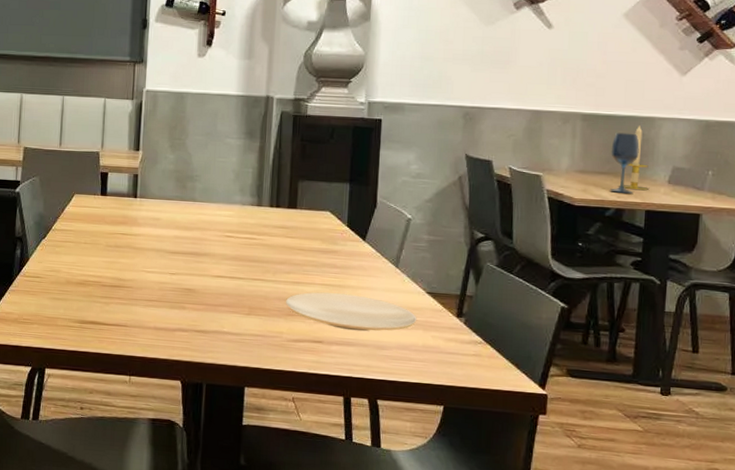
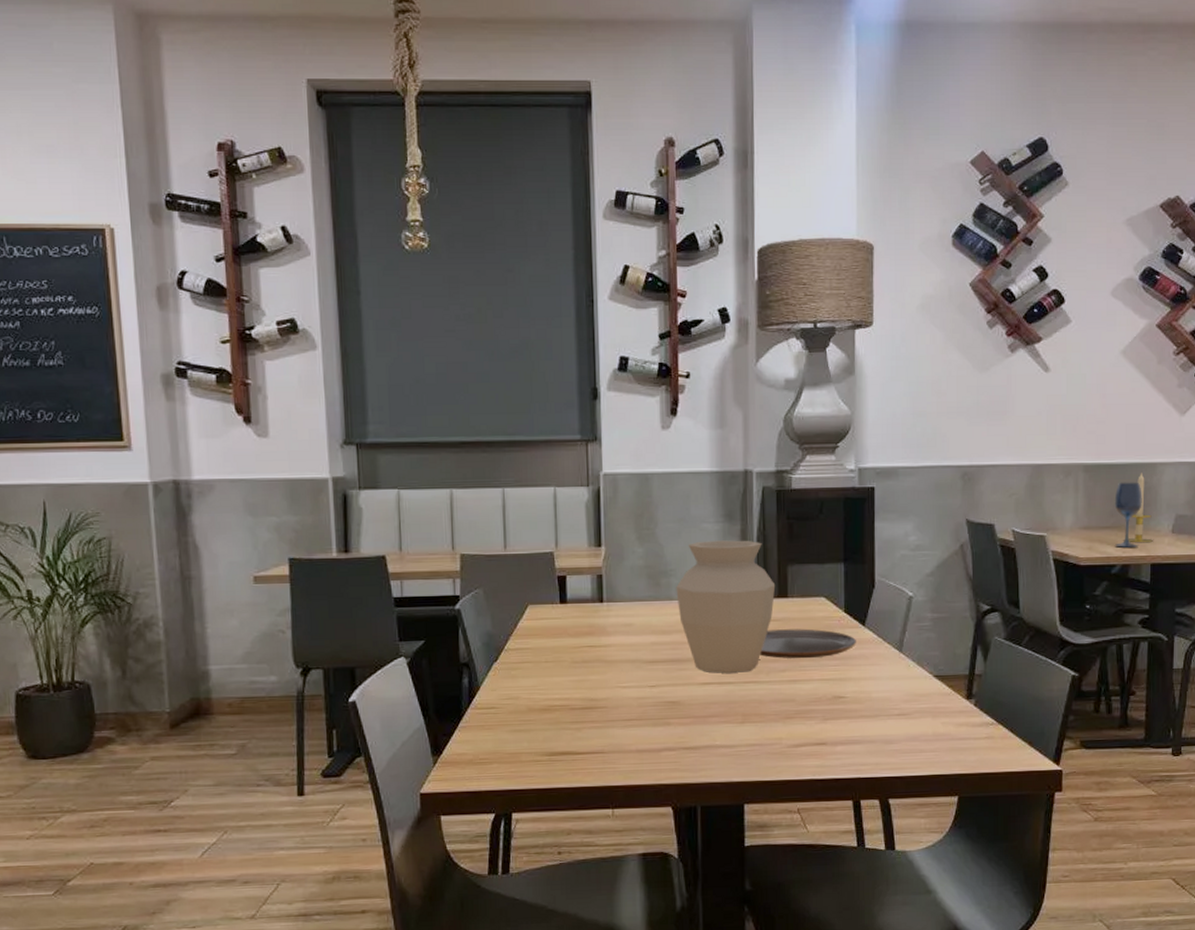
vase: none [199,153,287,271] -> present [676,540,776,674]
plate: none [268,235,356,265] -> present [759,629,856,658]
plate: present [286,292,417,331] -> none [783,687,925,727]

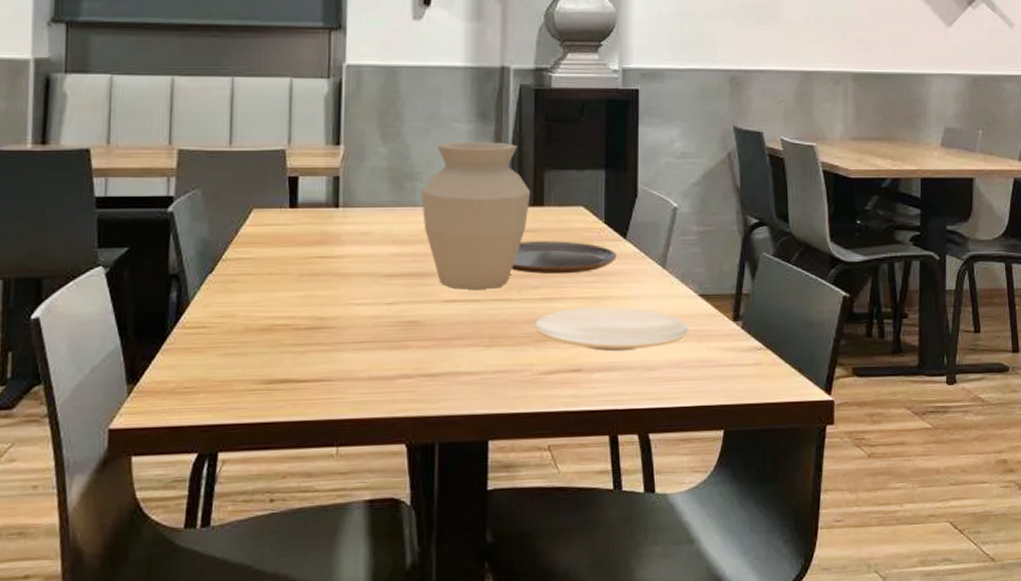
plate: none [783,687,925,727] -> present [535,307,690,352]
wineglass: present [1114,482,1142,548] -> none [883,92,911,160]
candle: present [1129,471,1153,543] -> none [899,82,923,156]

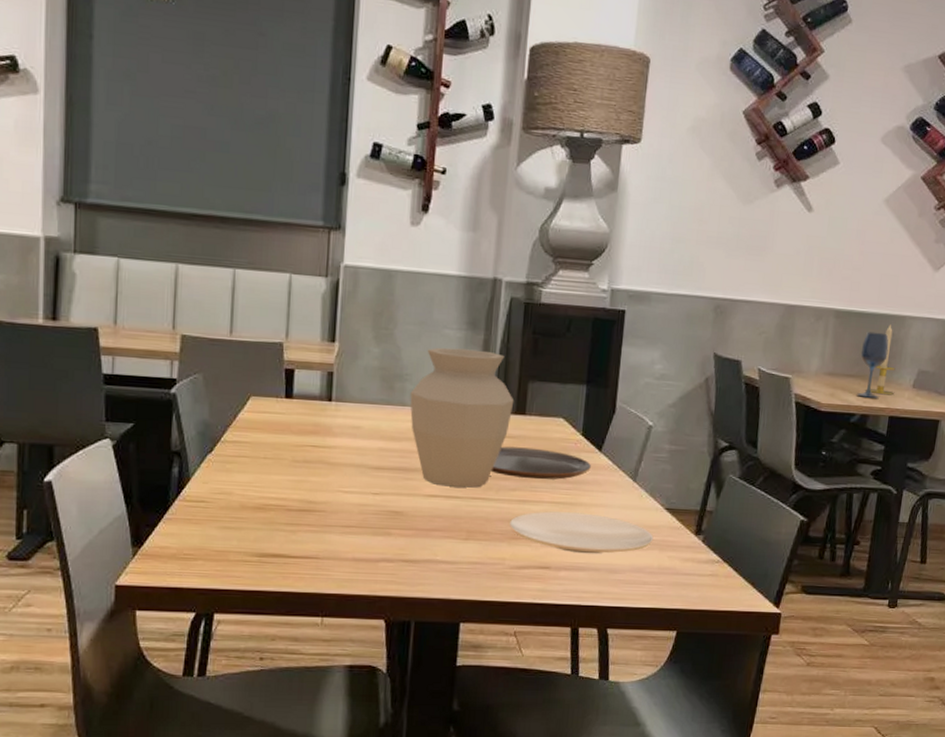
wineglass: none [883,92,911,160] -> present [857,331,889,398]
candle: none [899,82,923,156] -> present [870,323,896,396]

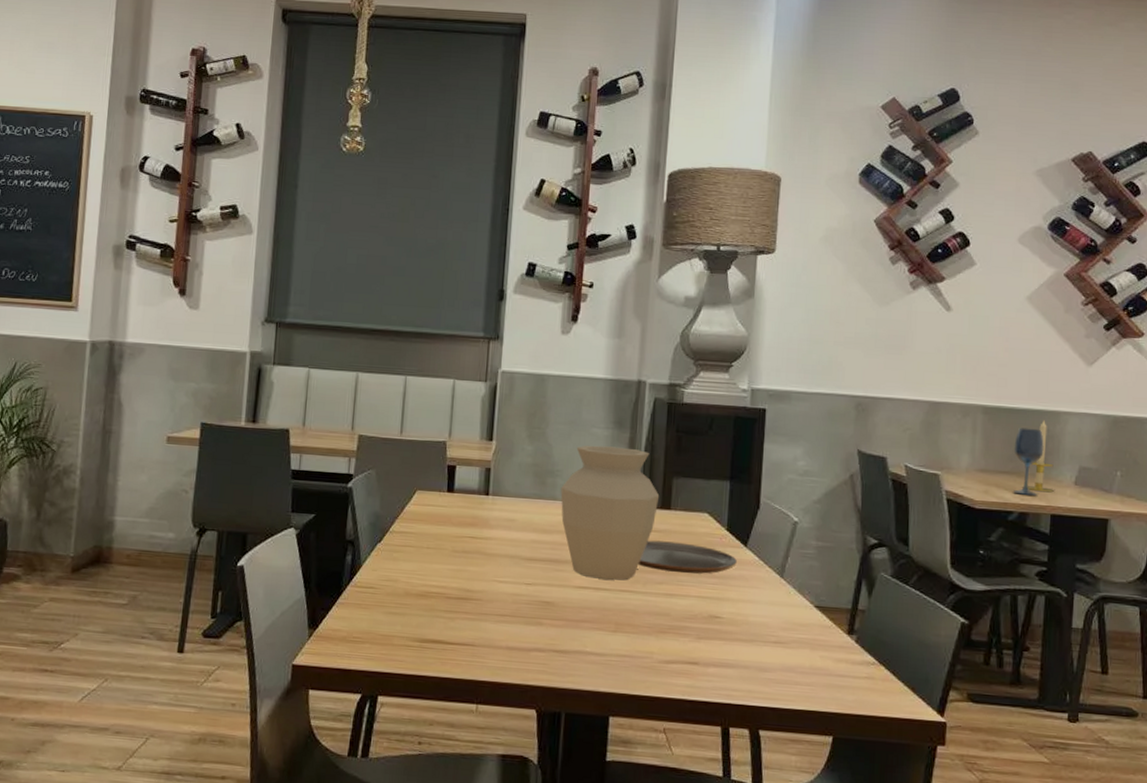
plate: present [510,511,654,554] -> none [657,605,804,651]

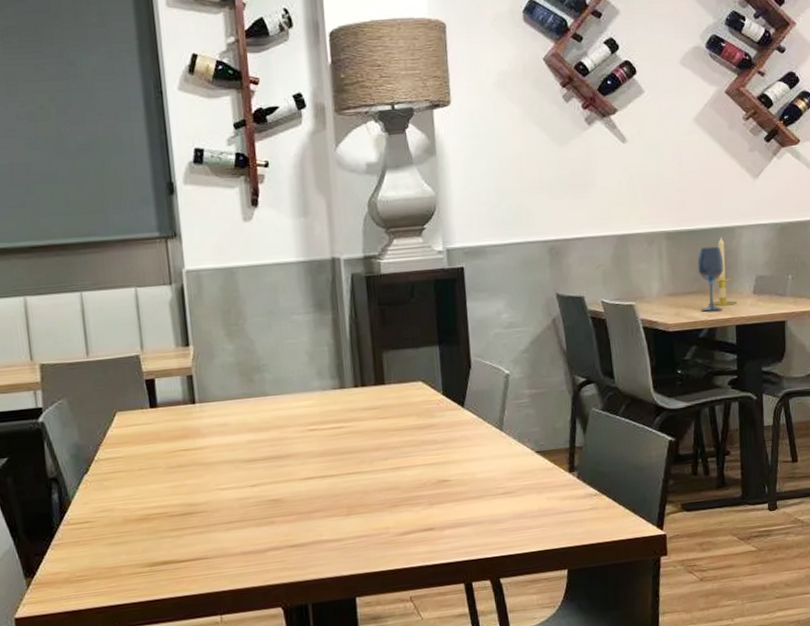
vase: present [560,445,660,581] -> none [270,329,372,467]
plate: present [637,540,737,574] -> none [360,414,457,447]

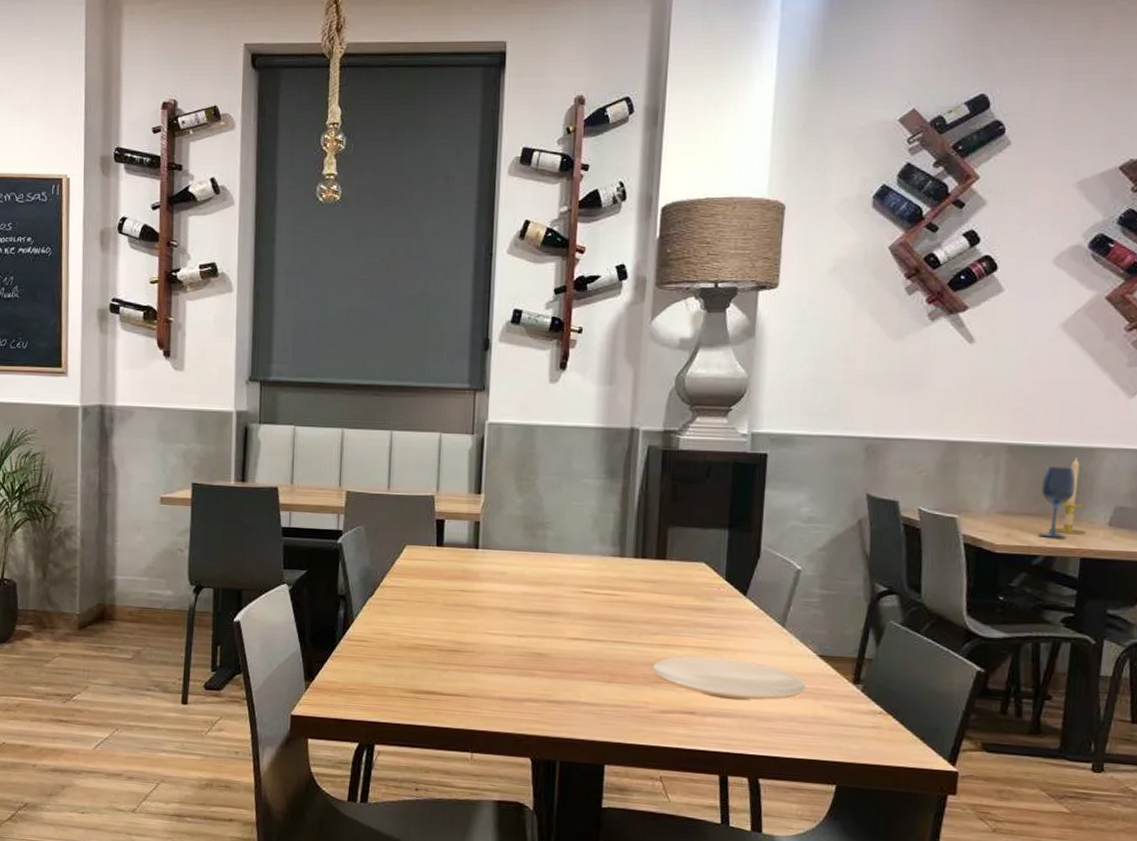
plate: none [387,469,530,510] -> present [653,656,807,701]

